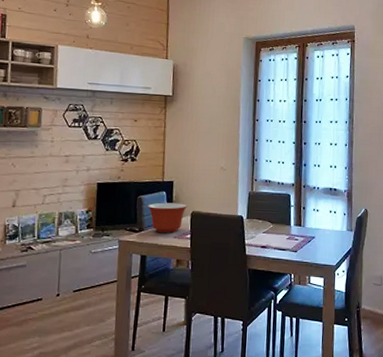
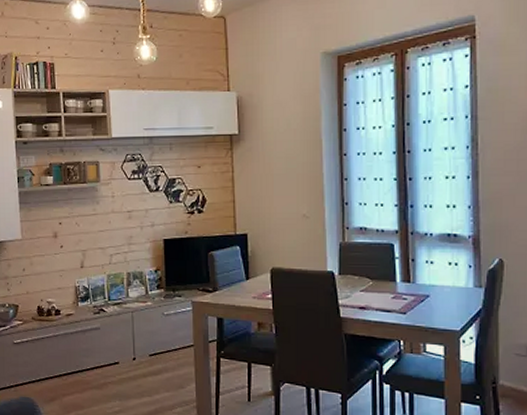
mixing bowl: present [147,202,188,234] -> none [220,258,267,293]

